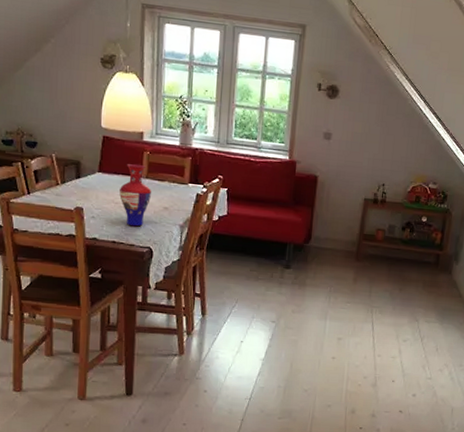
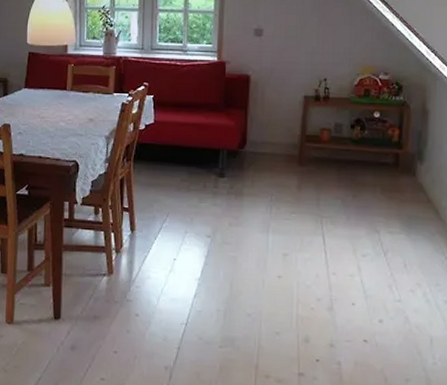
vase: present [119,163,151,227] -> none [45,77,76,140]

